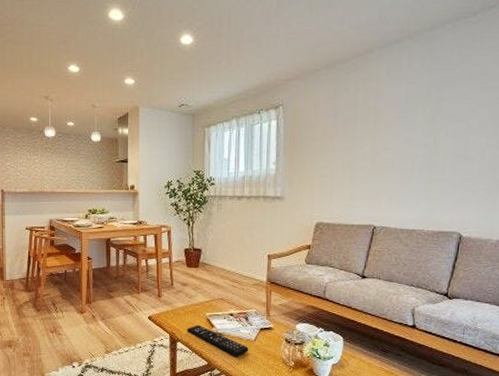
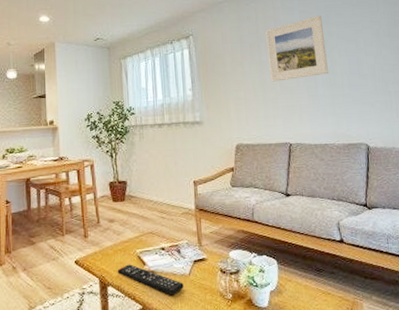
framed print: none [363,88,432,160] -> present [265,15,328,82]

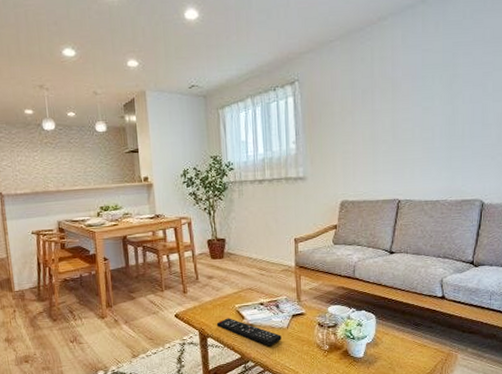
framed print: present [265,15,328,82] -> none [381,54,448,133]

